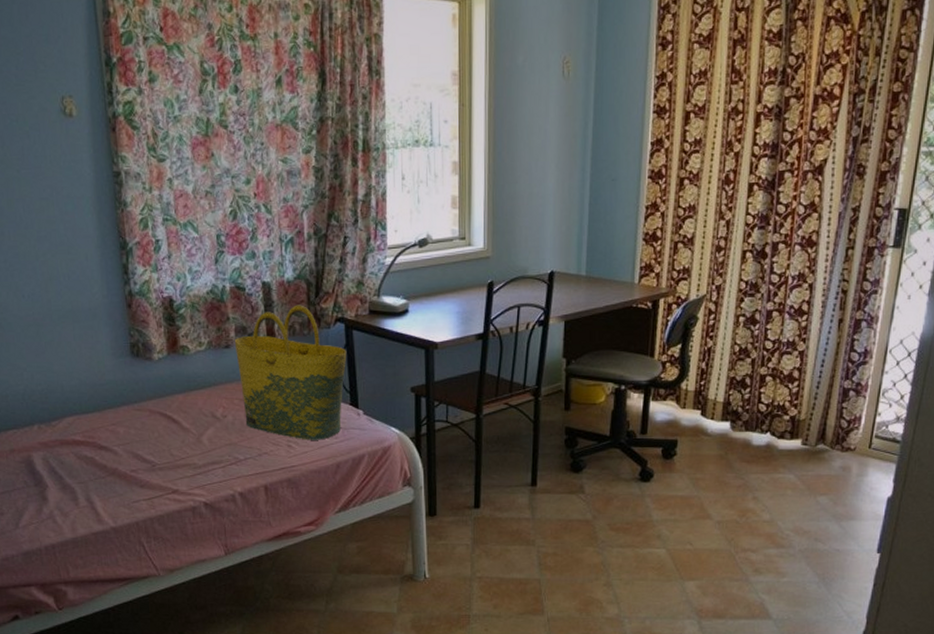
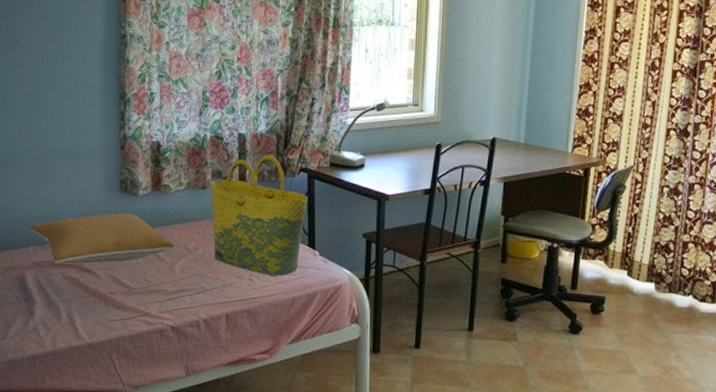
pillow: none [30,381,200,442] -> present [29,213,175,265]

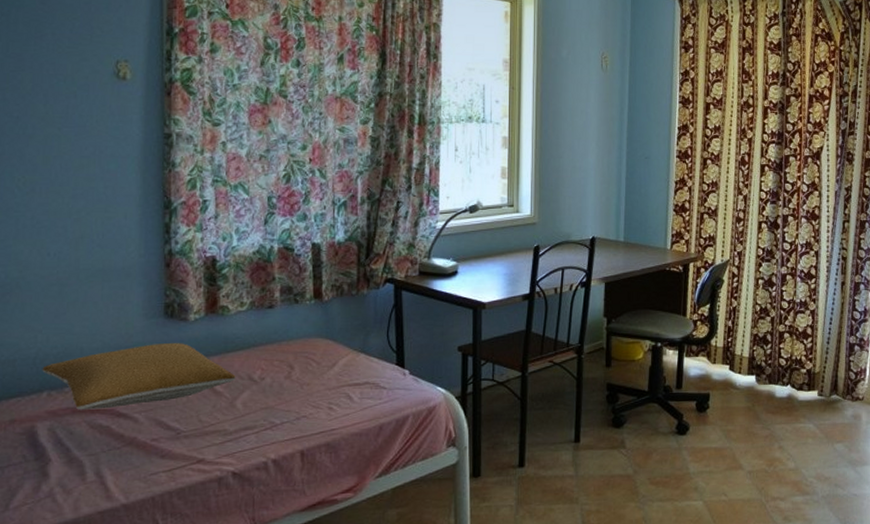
tote bag: present [210,154,308,276] -> none [278,265,395,402]

